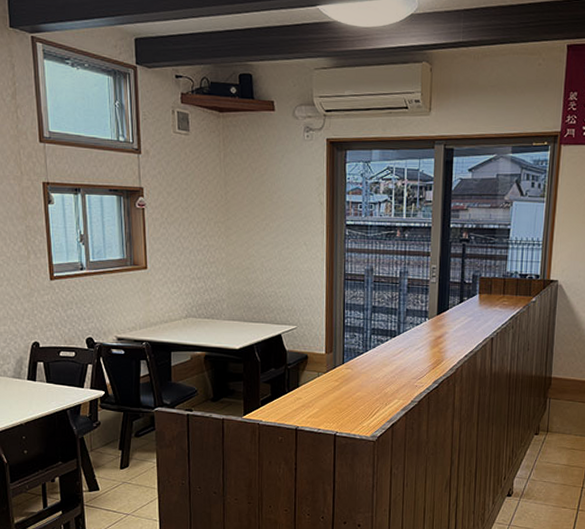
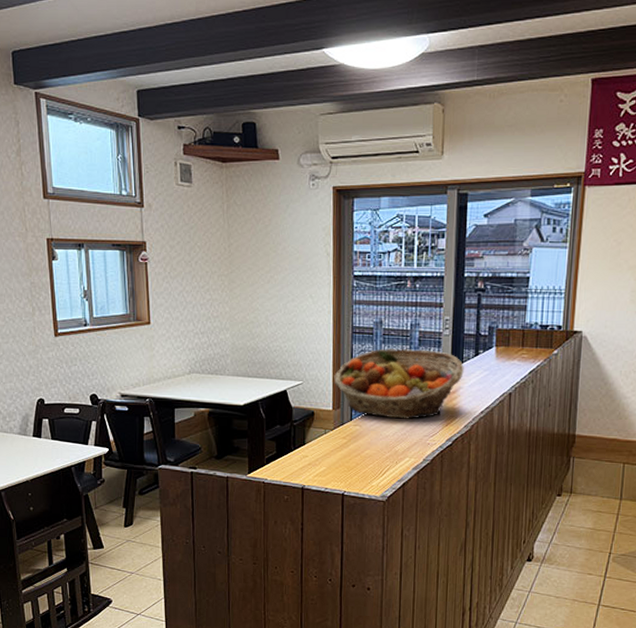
fruit basket: none [327,295,450,363] -> present [334,348,464,419]

